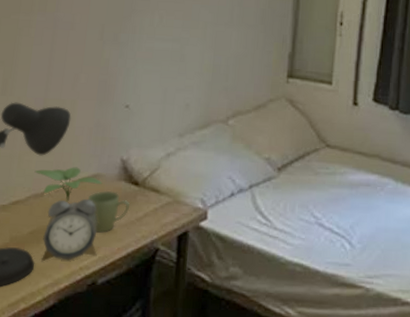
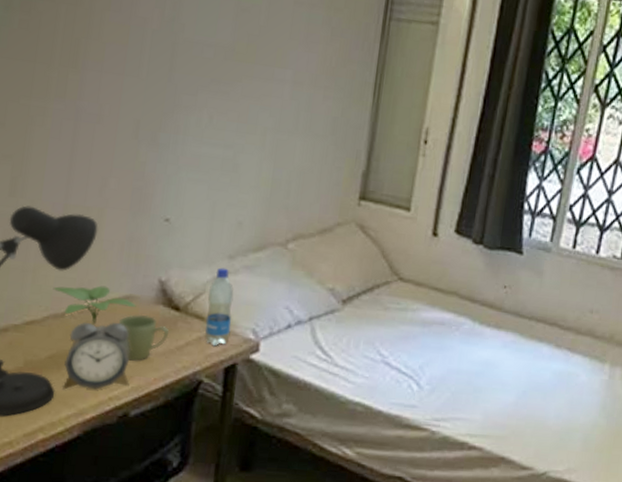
bottle: none [160,145,184,216] -> present [205,267,234,347]

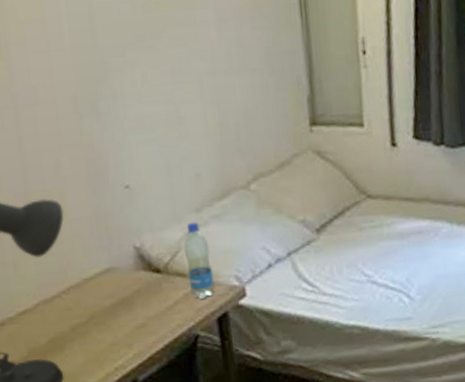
plant: present [53,285,136,325] -> none [36,263,119,303]
alarm clock: present [63,322,131,390] -> none [63,295,131,369]
mug: present [118,314,169,361] -> none [105,282,157,330]

